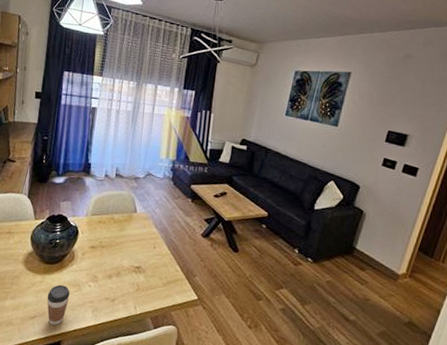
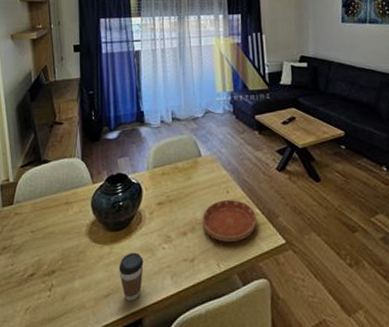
saucer: none [127,253,177,291] -> present [202,199,257,242]

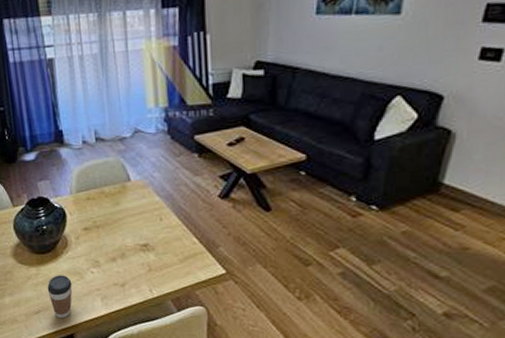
saucer: present [202,199,257,242] -> none [132,226,194,269]

